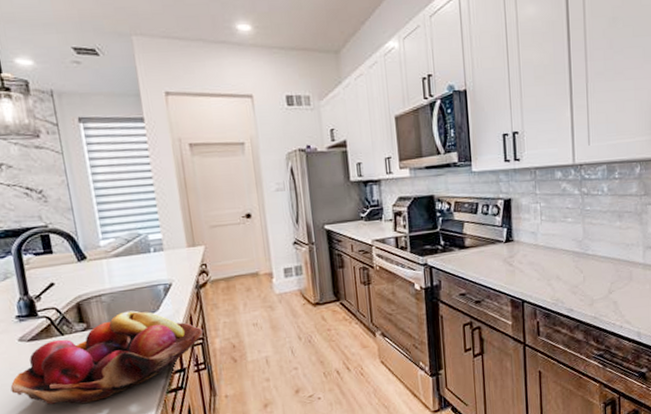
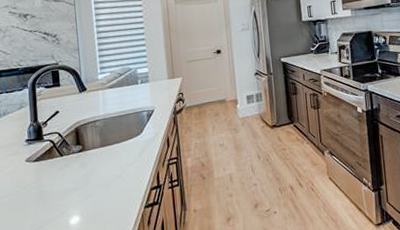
fruit basket: present [10,310,204,405] -> none [15,134,178,219]

